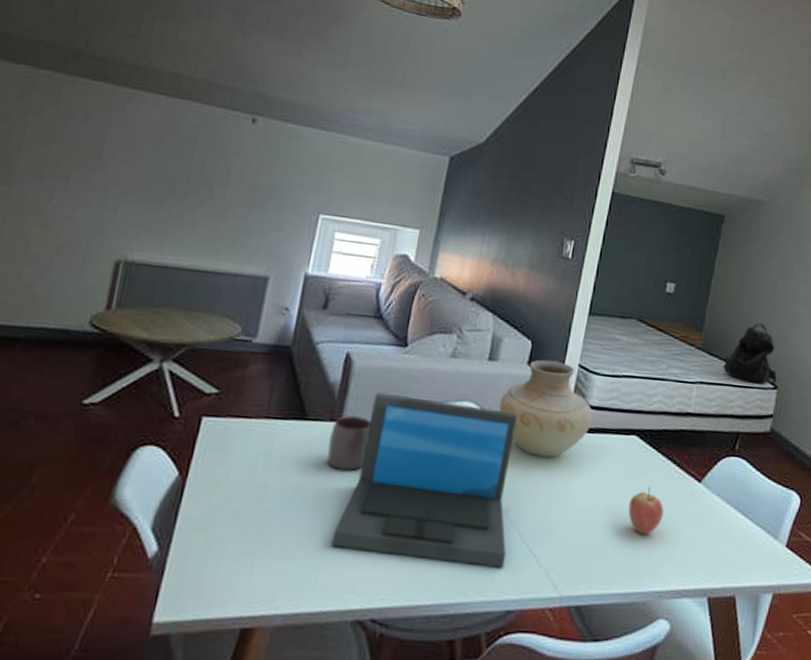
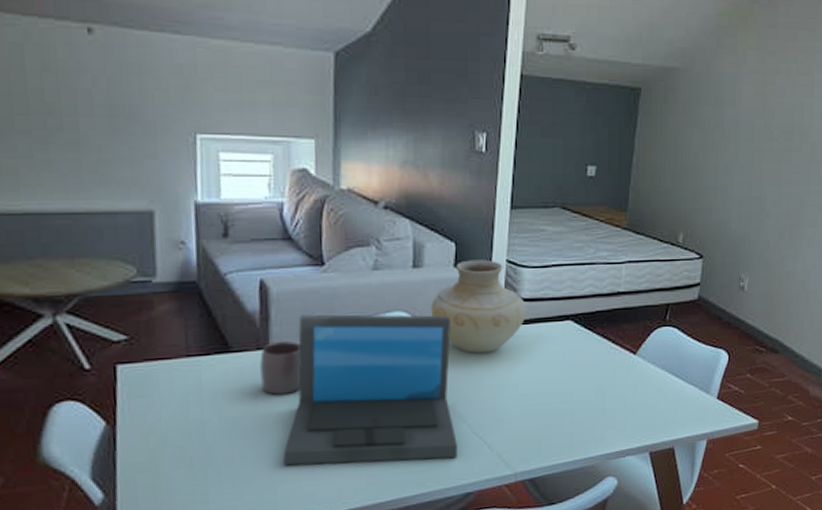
fruit: present [628,487,664,534] -> none [569,365,603,408]
backpack: present [723,323,777,384] -> none [650,197,702,255]

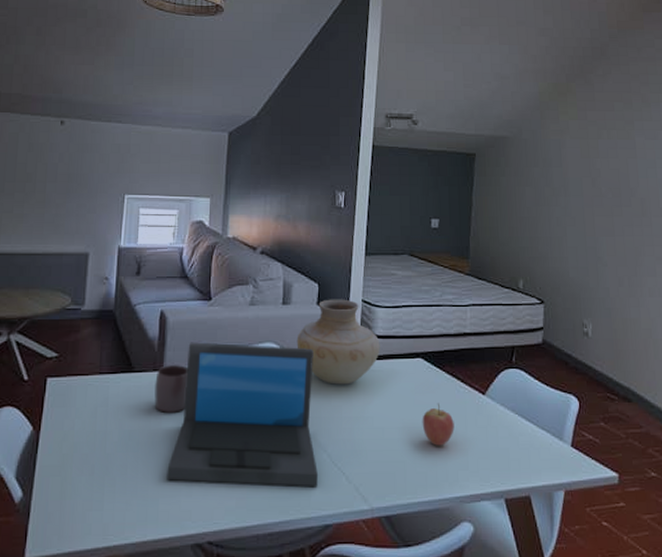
fruit: none [569,365,603,408] -> present [422,403,454,446]

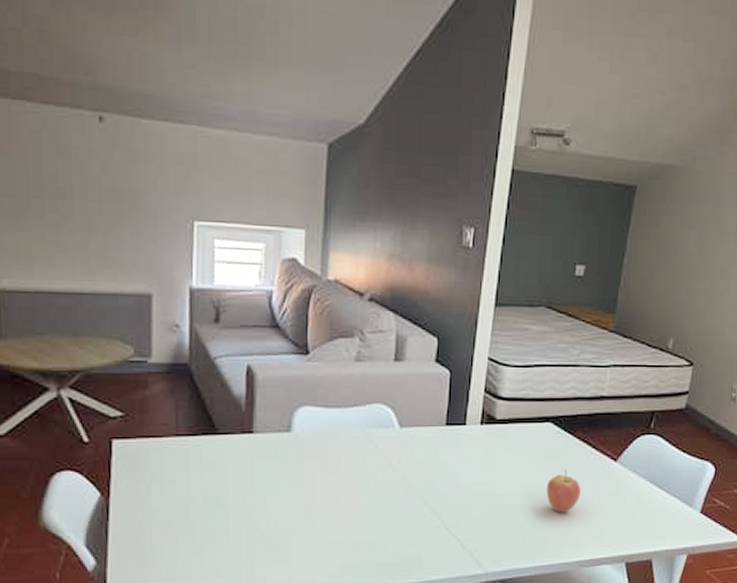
mug: present [154,365,189,412] -> none [244,427,283,478]
laptop: present [167,342,318,487] -> none [262,402,430,553]
vase: present [296,299,380,385] -> none [410,356,506,450]

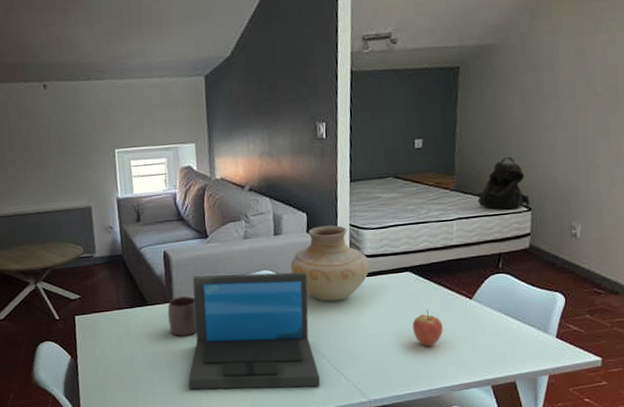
mug: none [244,427,283,478] -> present [167,296,197,336]
laptop: none [262,402,430,553] -> present [188,272,320,390]
vase: none [410,356,506,450] -> present [290,225,370,302]
backpack: none [637,301,693,362] -> present [477,157,530,210]

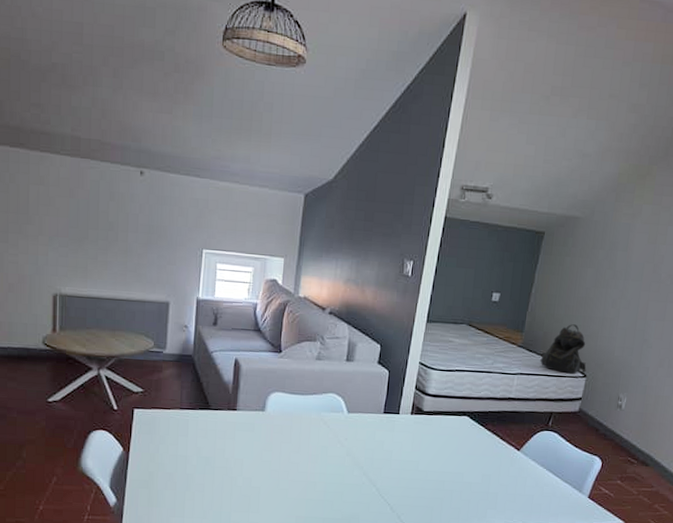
mug: present [167,296,197,336] -> none [228,406,259,446]
laptop: present [188,272,320,390] -> none [238,388,371,513]
vase: present [290,225,370,302] -> none [356,359,432,434]
fruit: present [412,310,443,346] -> none [461,454,489,489]

